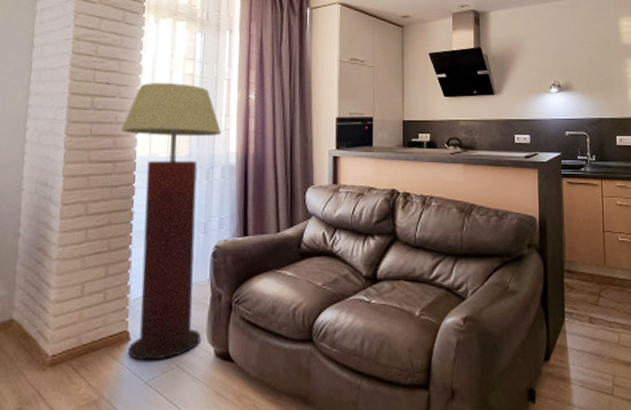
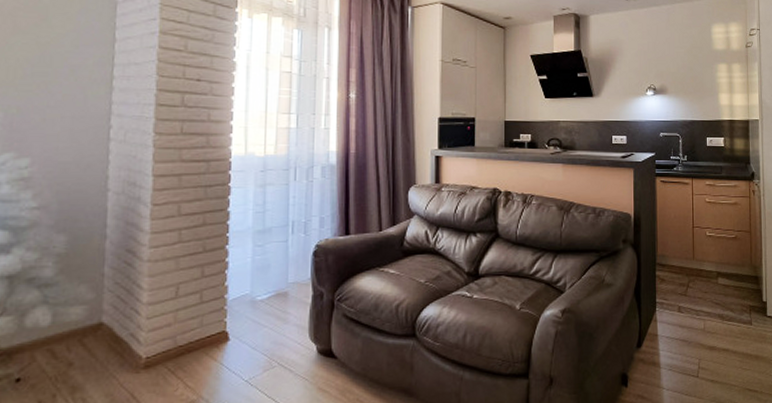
floor lamp: present [121,83,221,361] -> none [215,80,321,360]

